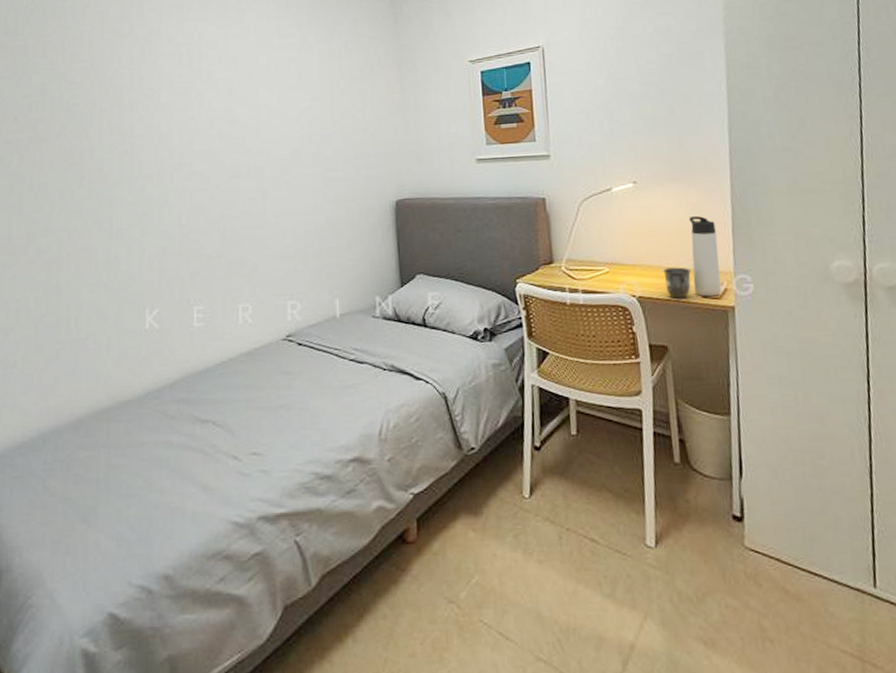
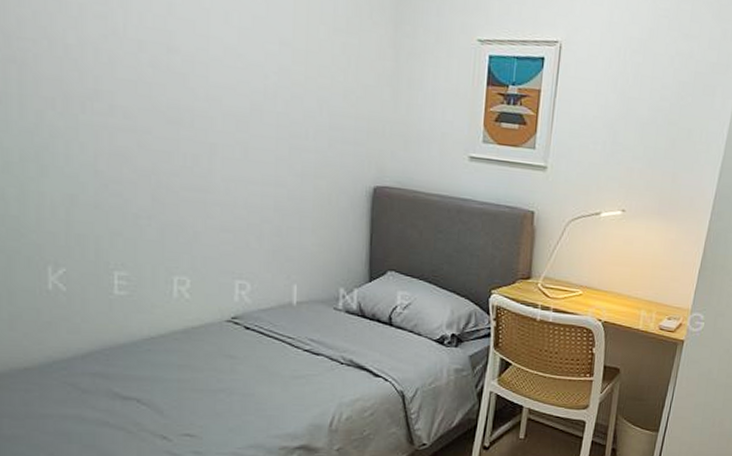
mug: present [663,267,691,299] -> none [629,298,655,328]
thermos bottle: present [689,216,722,297] -> none [654,253,686,330]

